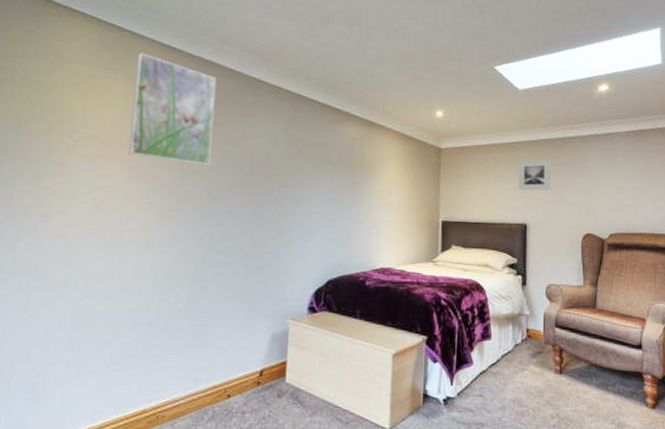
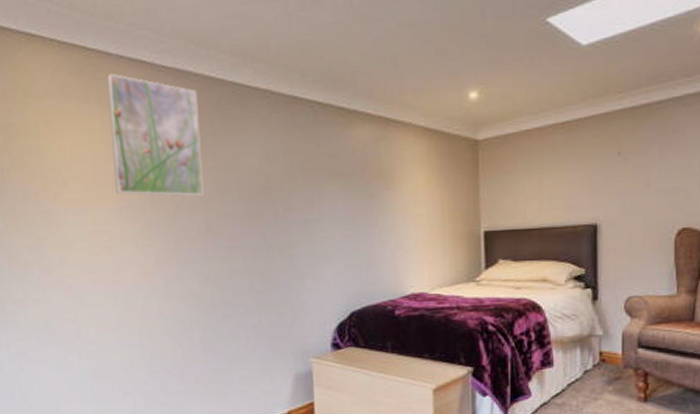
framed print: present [518,159,552,191] -> none [584,135,631,183]

